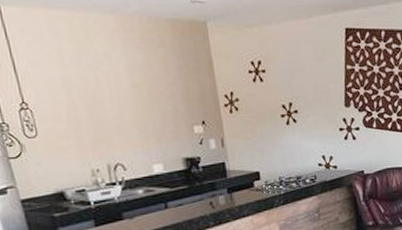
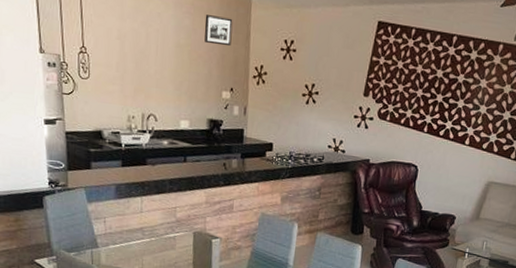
picture frame: none [158,47,193,78] -> present [204,15,233,46]

